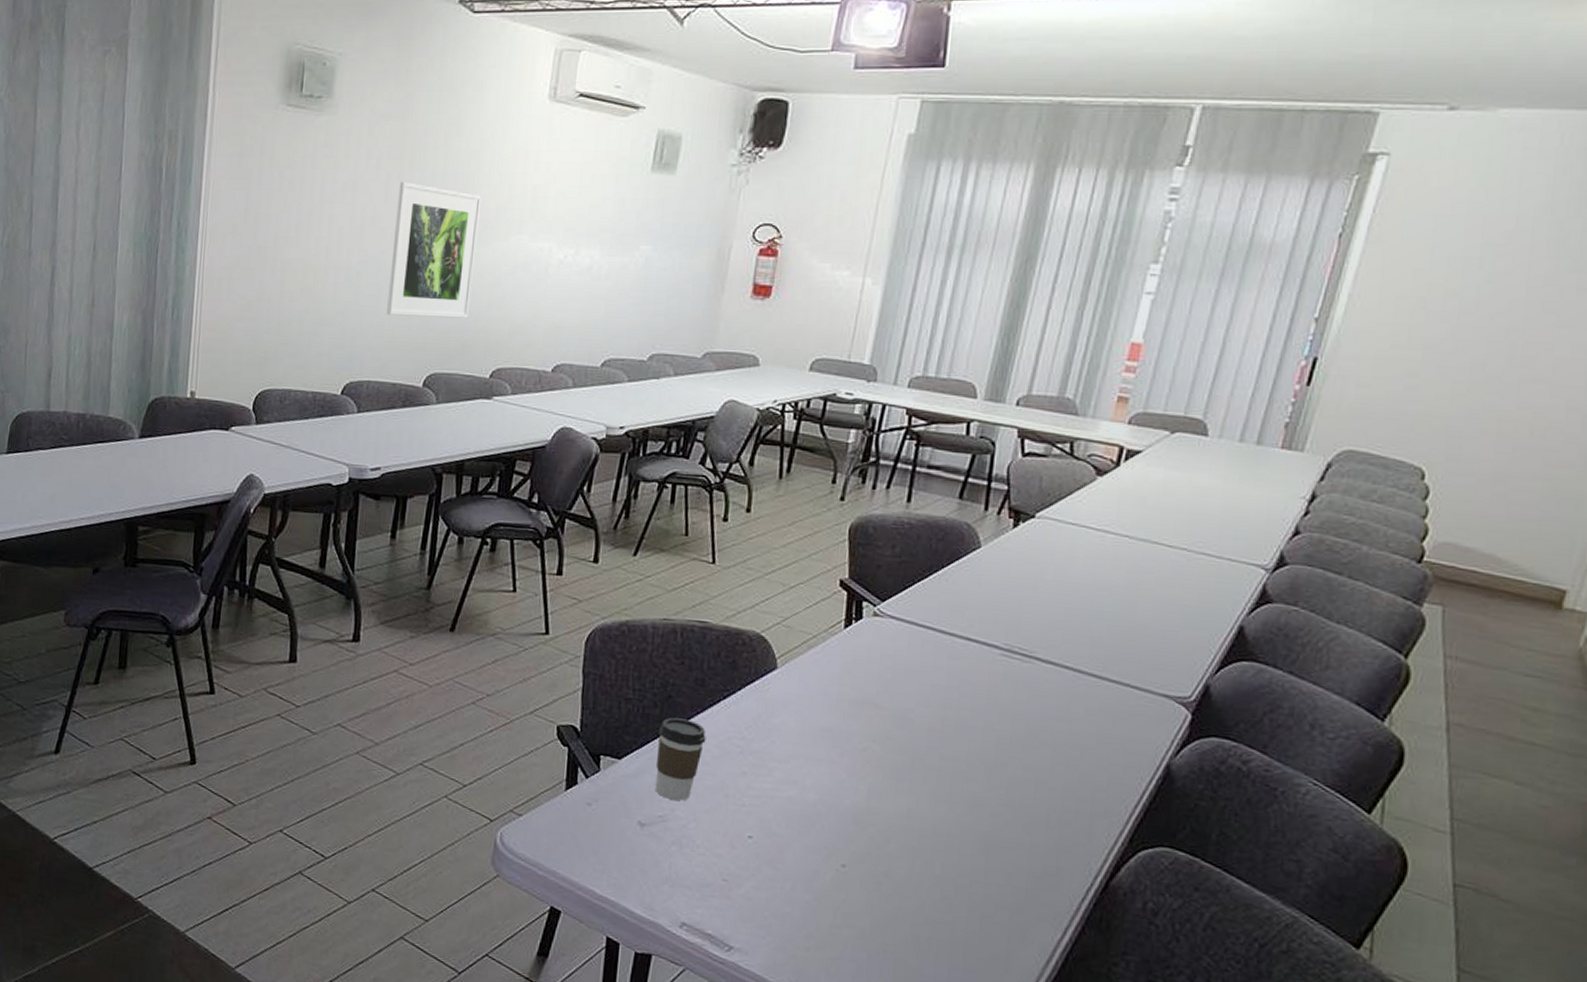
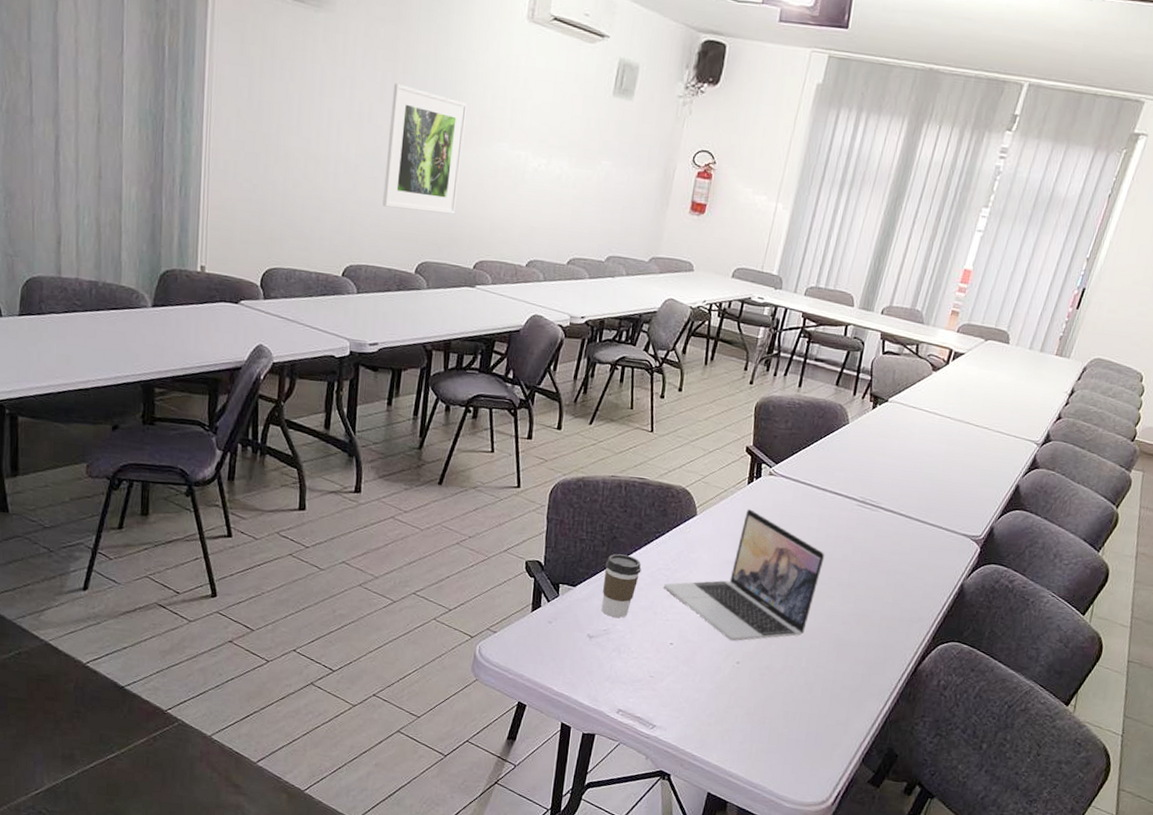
laptop: none [736,660,959,836] -> present [663,509,825,641]

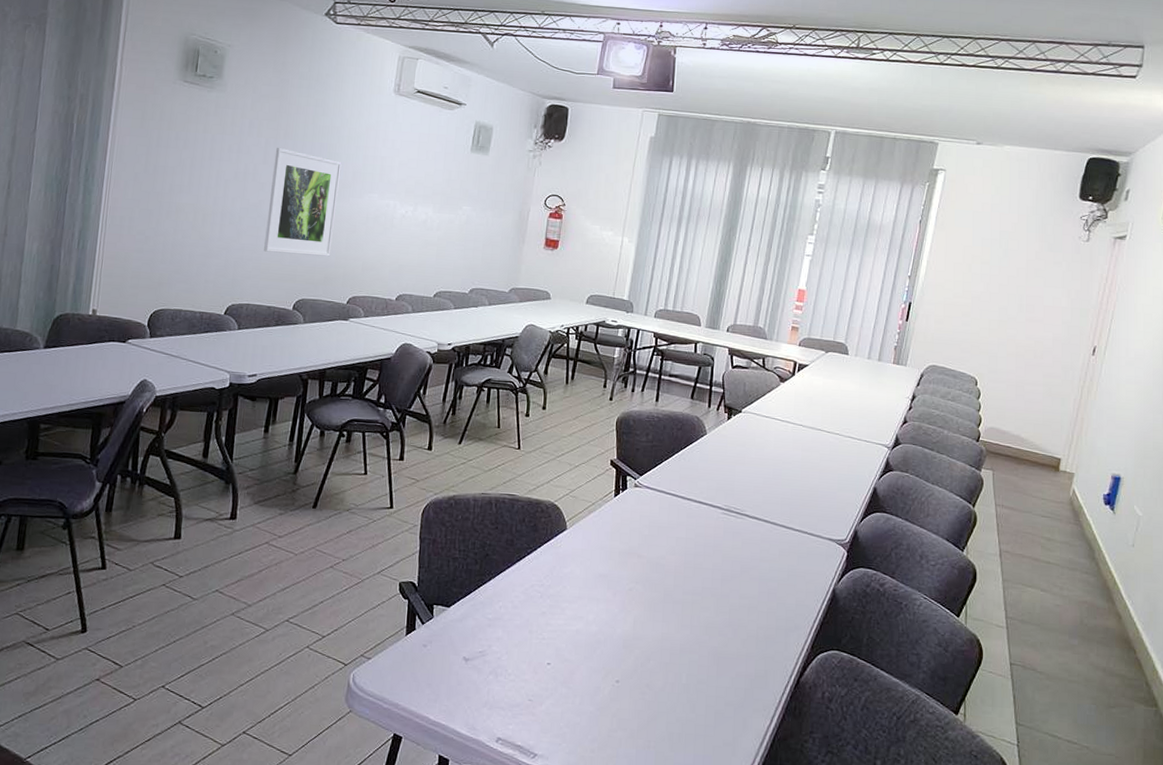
coffee cup: present [601,554,642,618] -> none [476,571,515,638]
laptop: present [663,509,825,641] -> none [537,521,696,658]

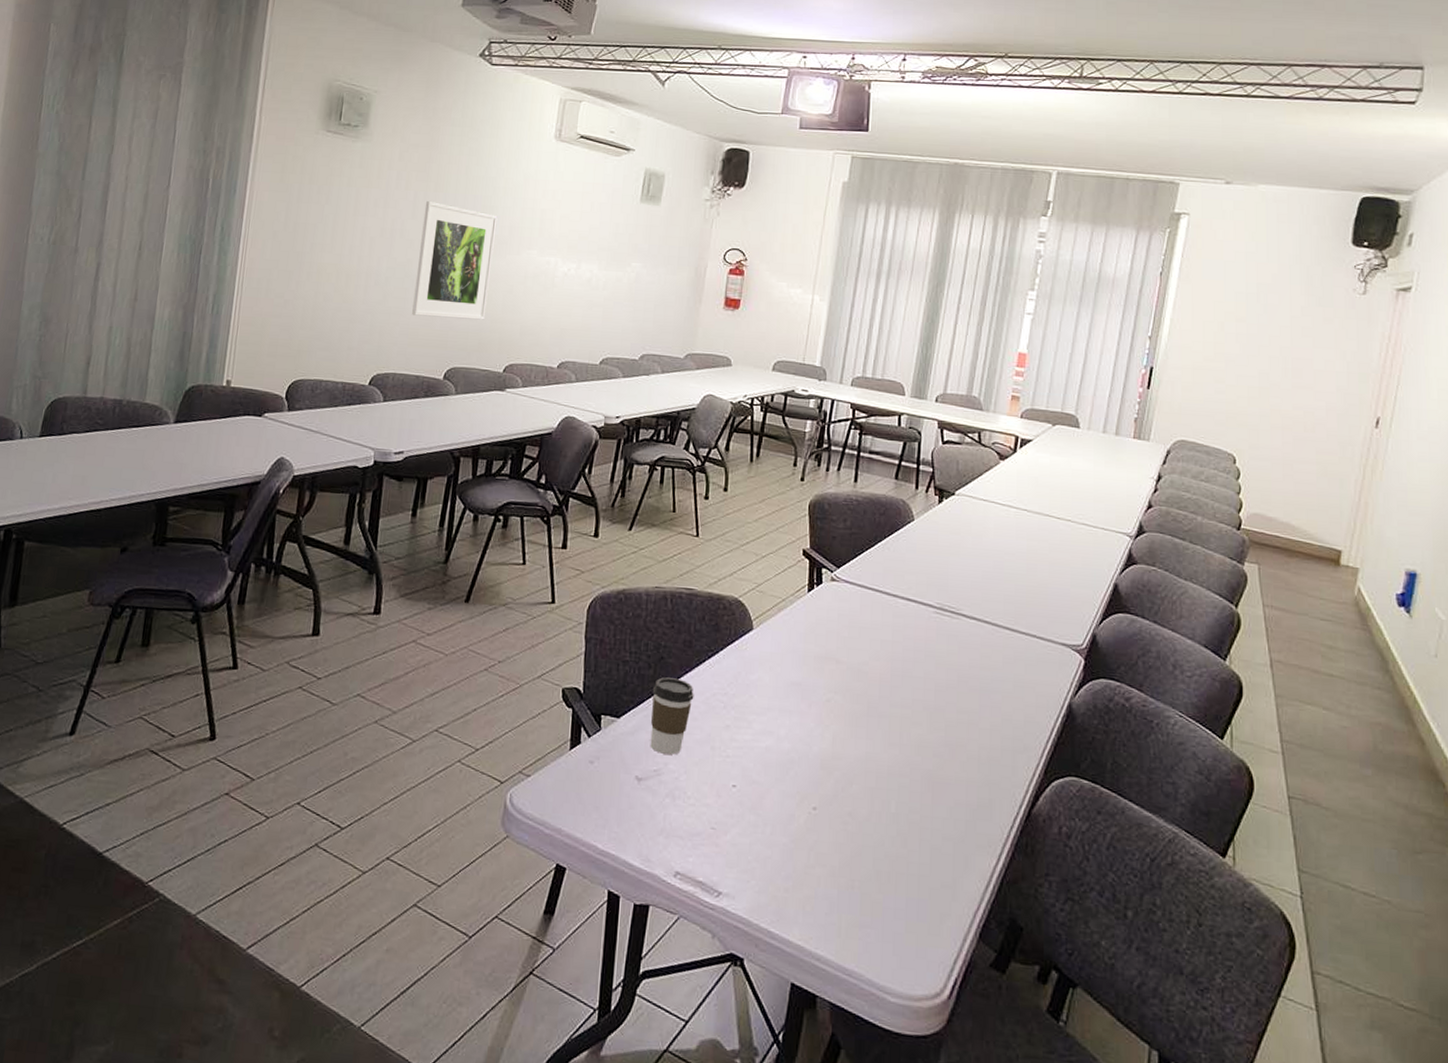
coffee cup: none [476,571,515,638] -> present [650,677,694,755]

